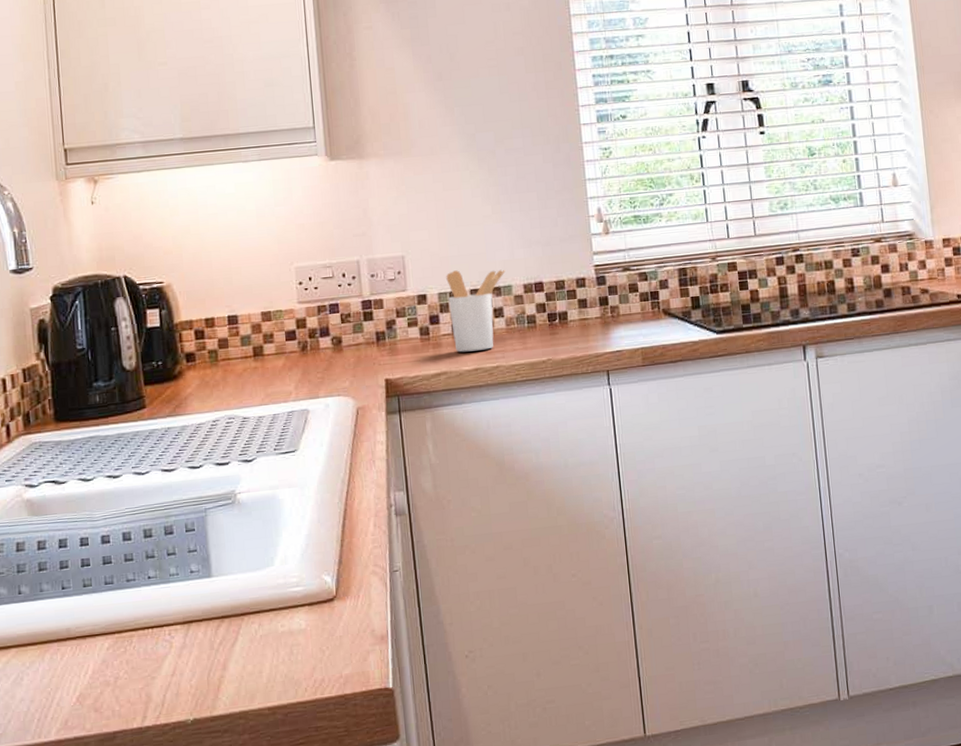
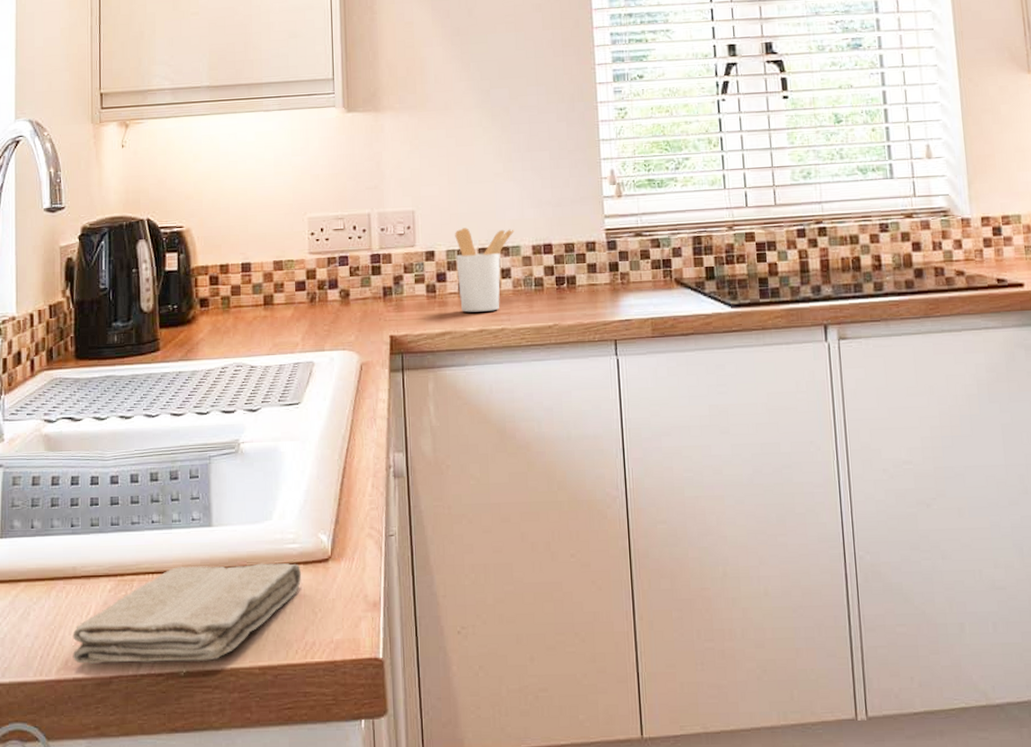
washcloth: none [71,605,307,722] -> present [72,563,302,664]

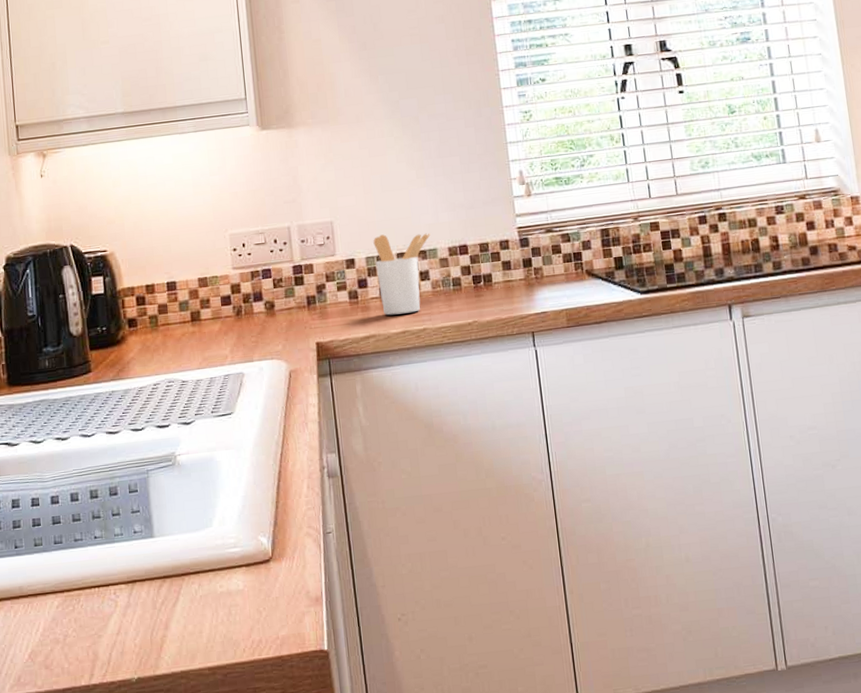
washcloth: present [72,563,302,664] -> none [23,566,245,679]

